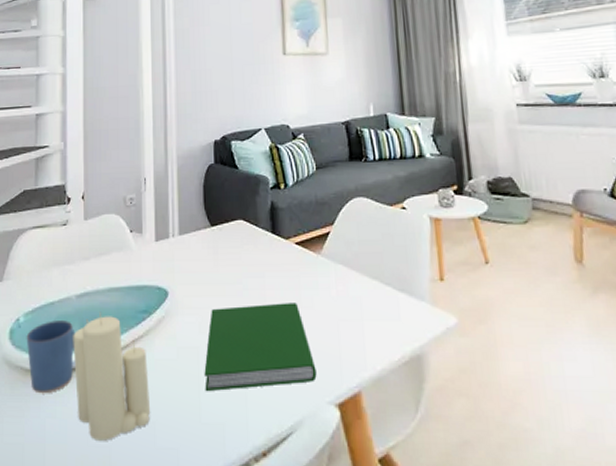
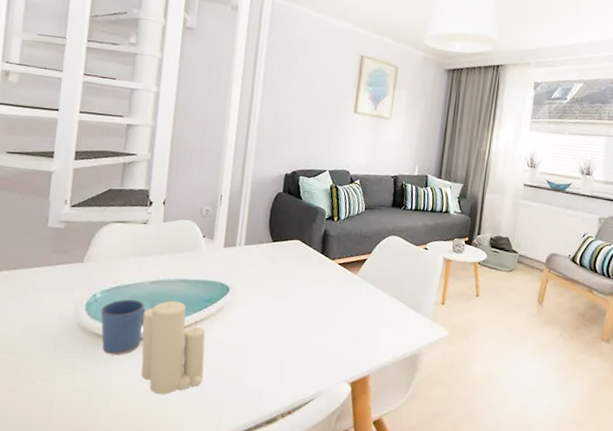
hardcover book: present [204,303,317,392] -> none [250,305,339,366]

